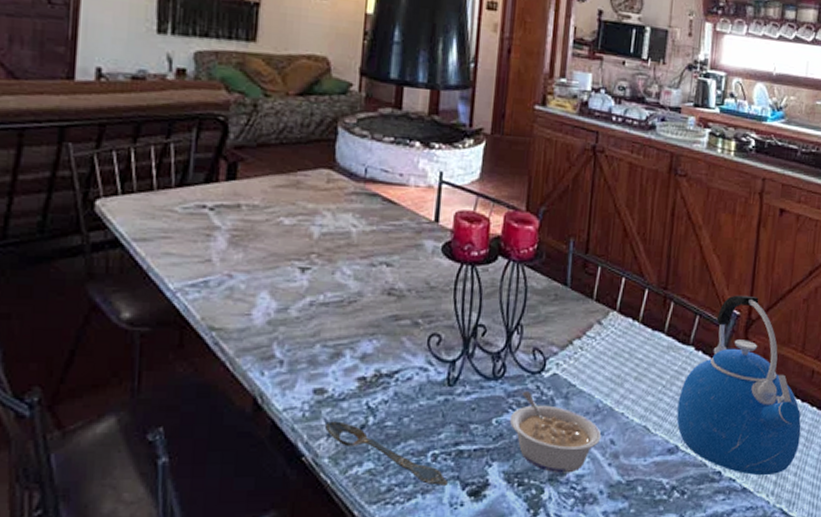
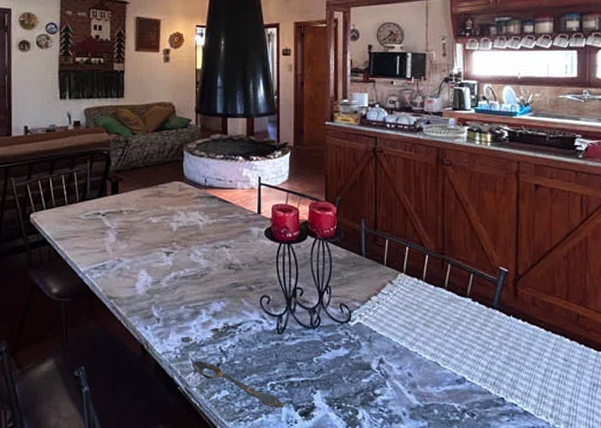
legume: present [509,391,602,474] -> none [327,337,400,399]
kettle: present [676,295,801,476] -> none [461,256,572,401]

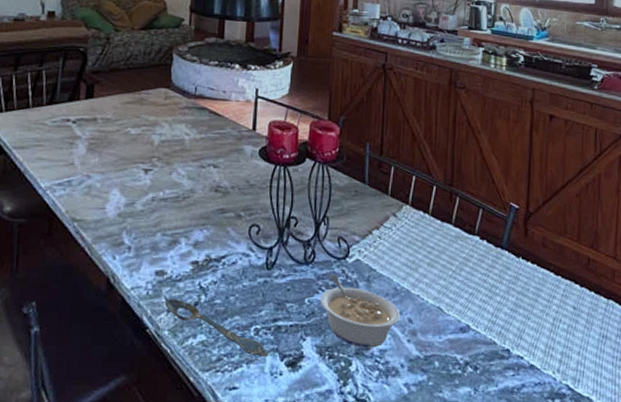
legume: none [327,337,400,399] -> present [320,275,400,348]

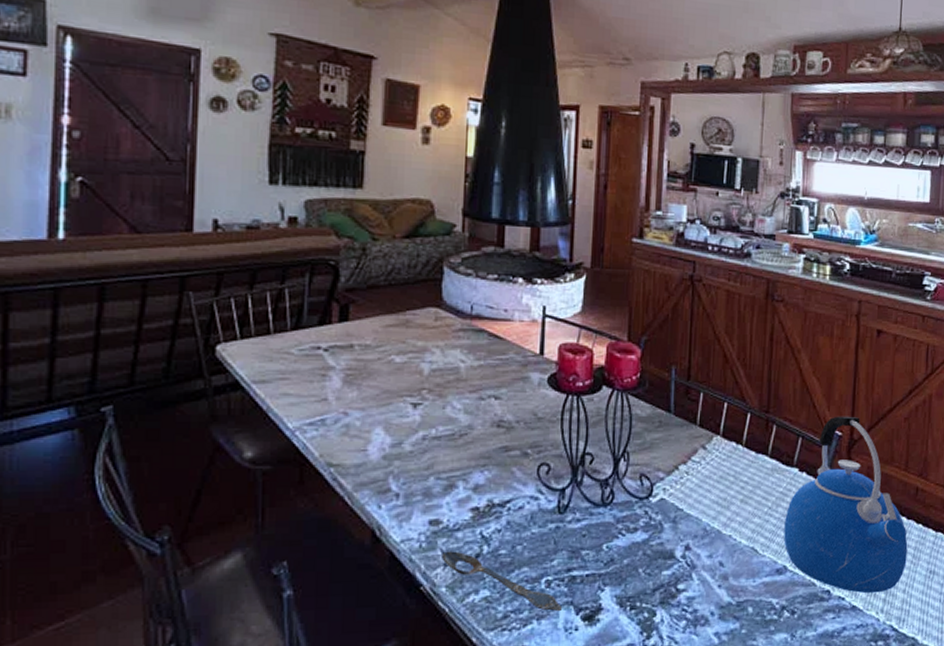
legume: present [320,275,400,348] -> none [619,517,710,596]
kettle: none [467,190,581,354] -> present [784,416,908,594]

